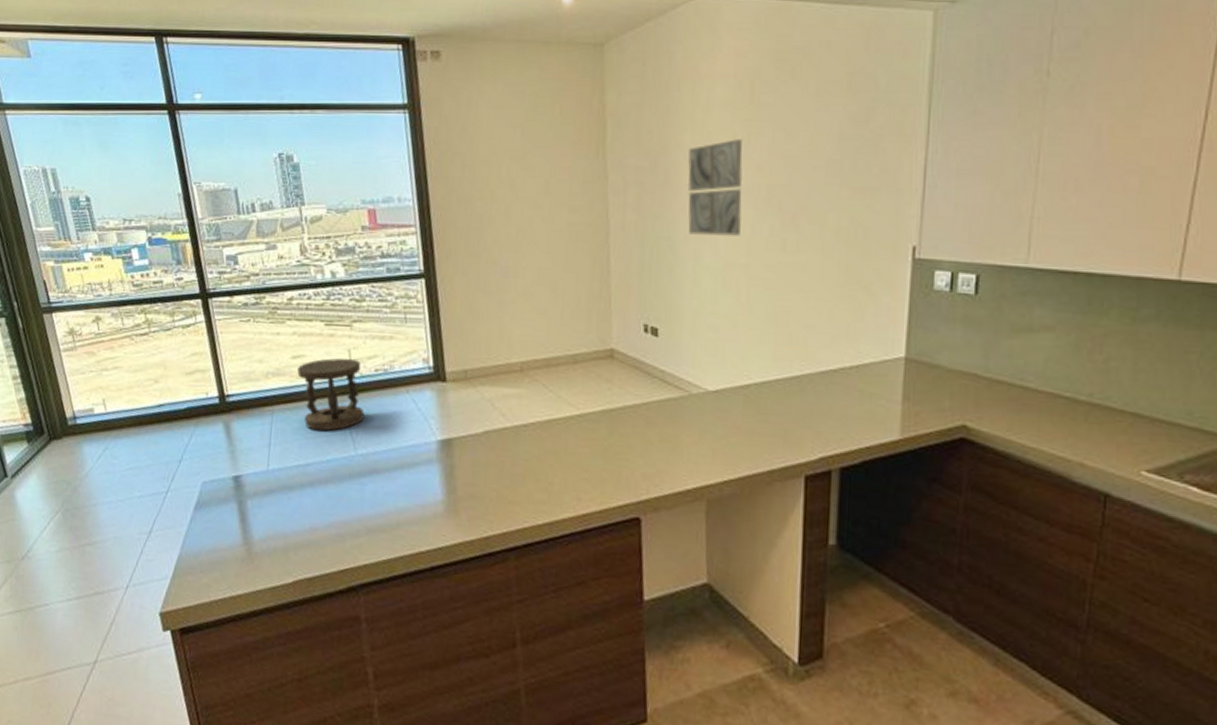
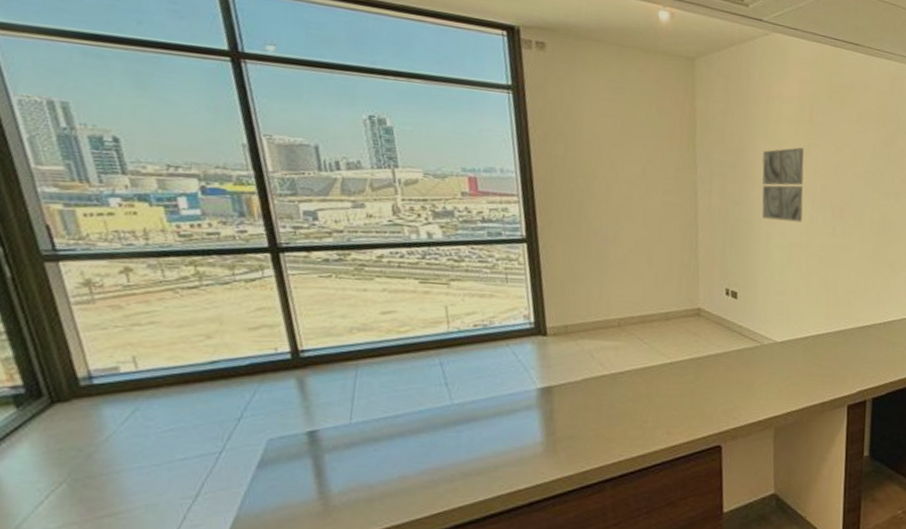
stool: present [297,358,365,432] -> none [387,314,462,384]

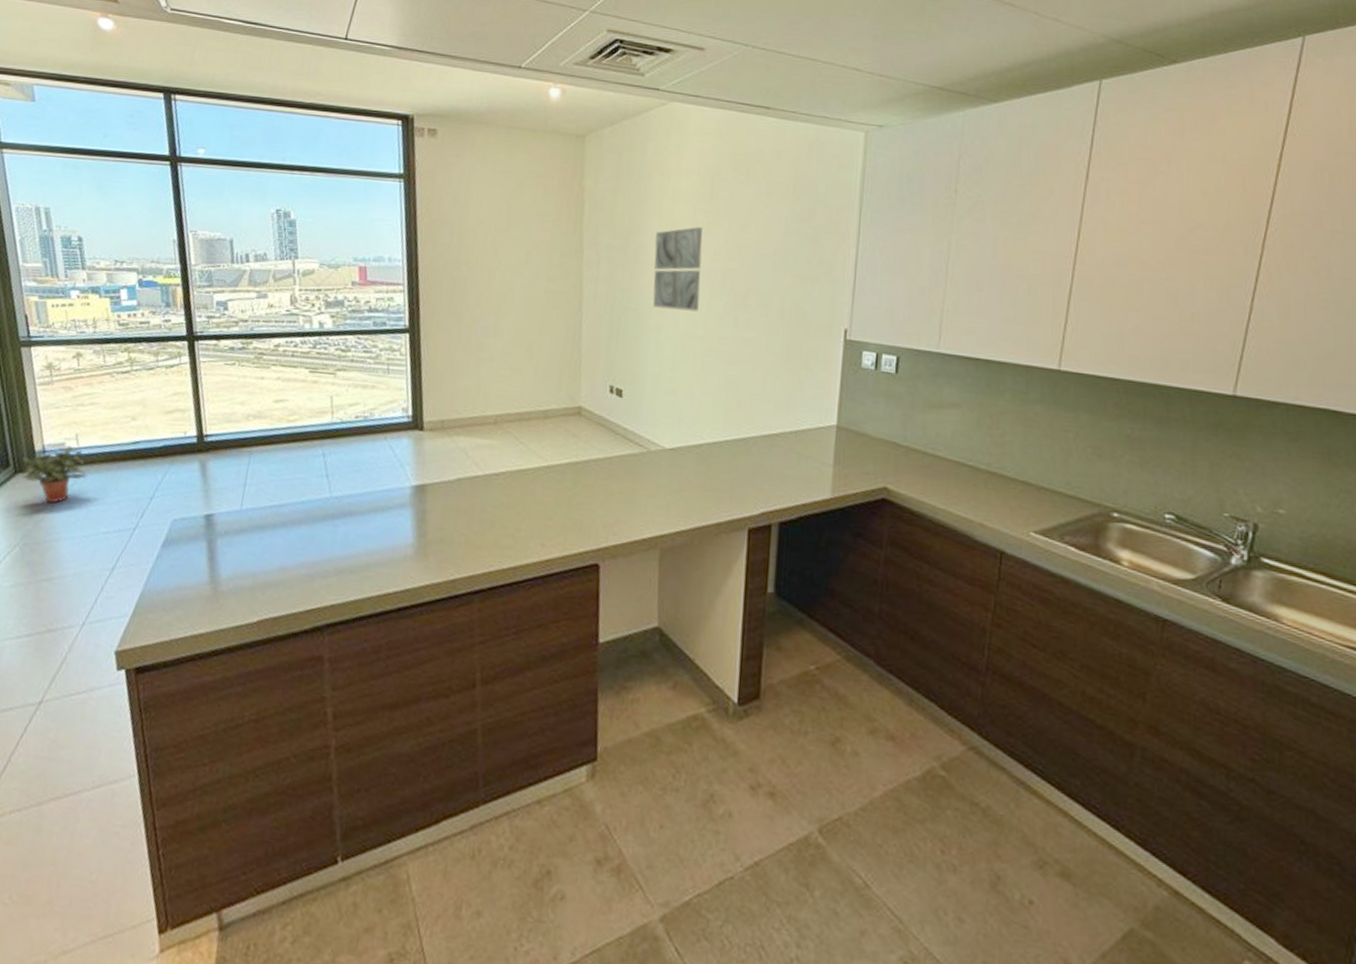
potted plant: none [59,370,153,433] -> present [22,445,87,504]

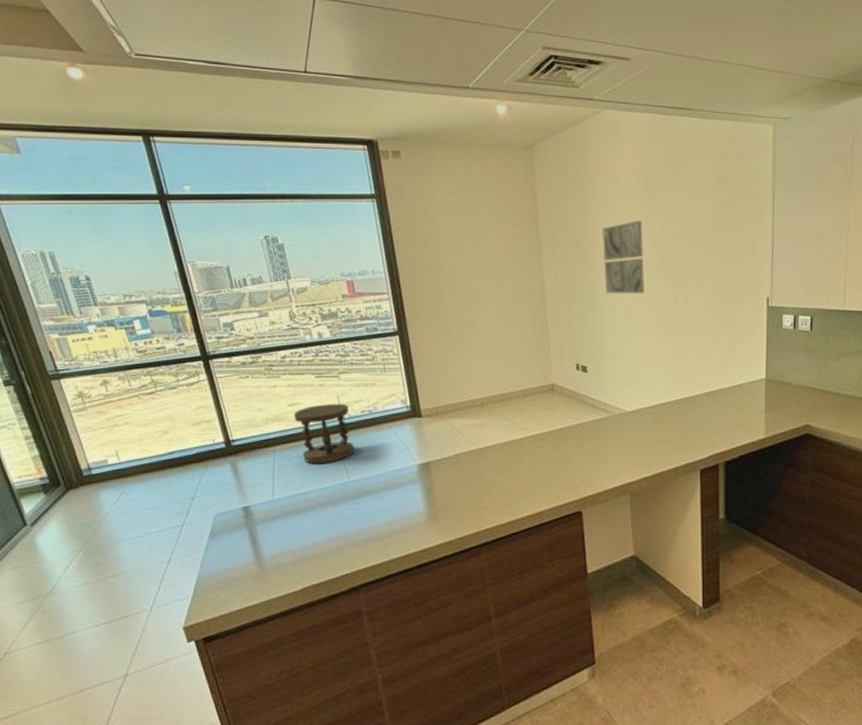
potted plant: present [22,445,87,504] -> none [70,462,132,512]
stool: none [278,403,342,474] -> present [294,403,355,464]

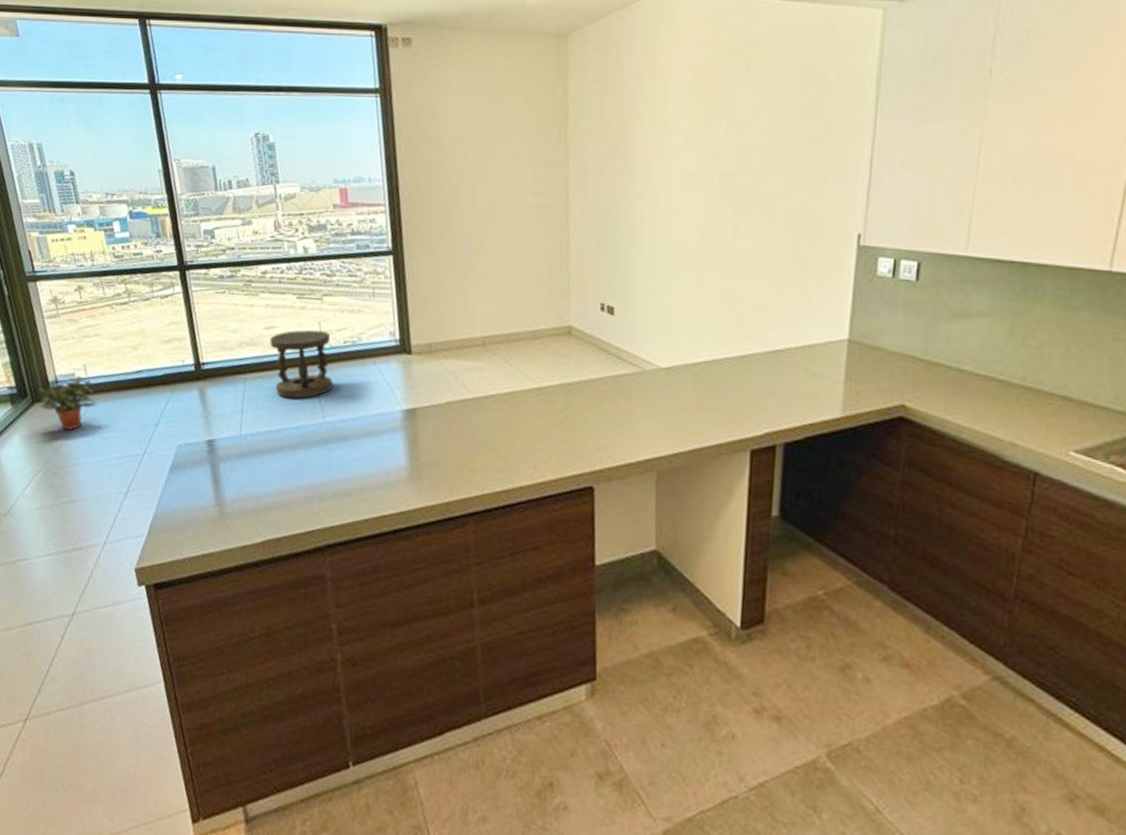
potted plant: none [70,462,132,512] -> present [37,376,97,431]
wall art: present [603,220,644,294] -> none [644,128,698,221]

